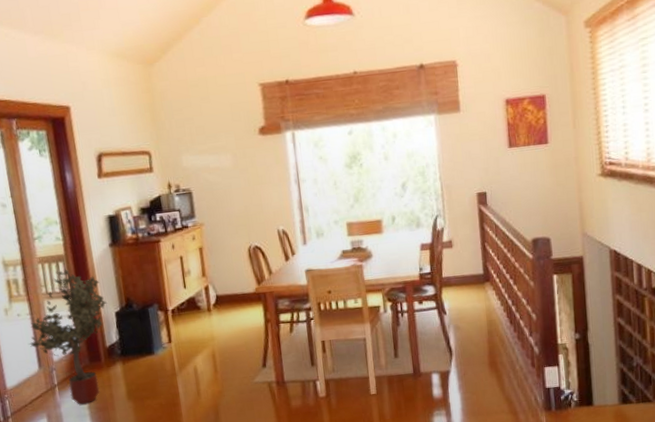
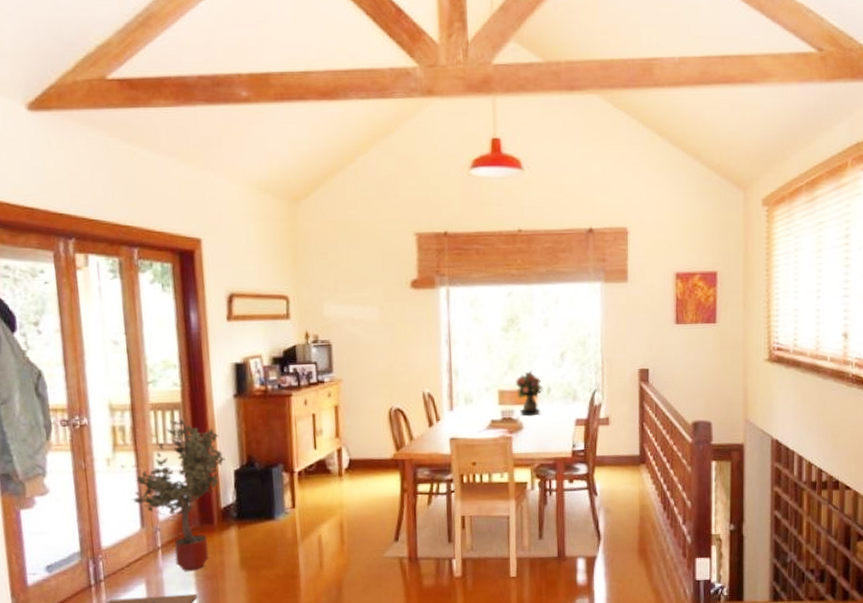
bouquet: none [361,201,389,245] -> present [515,370,544,417]

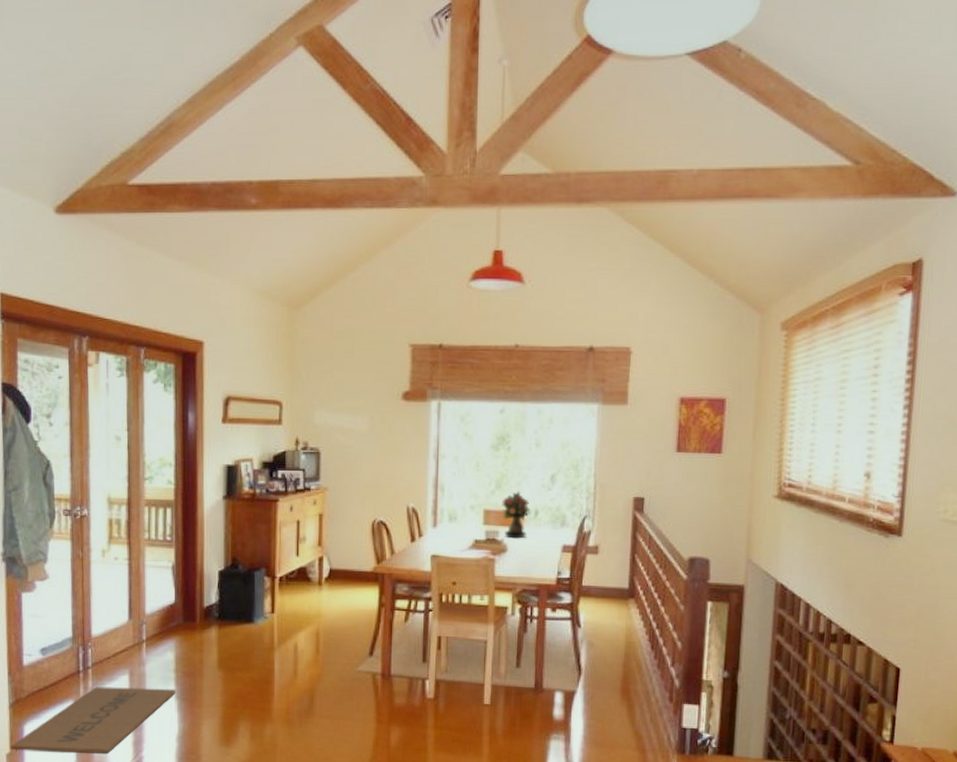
potted tree: present [131,418,227,571] -> none [122,516,212,666]

